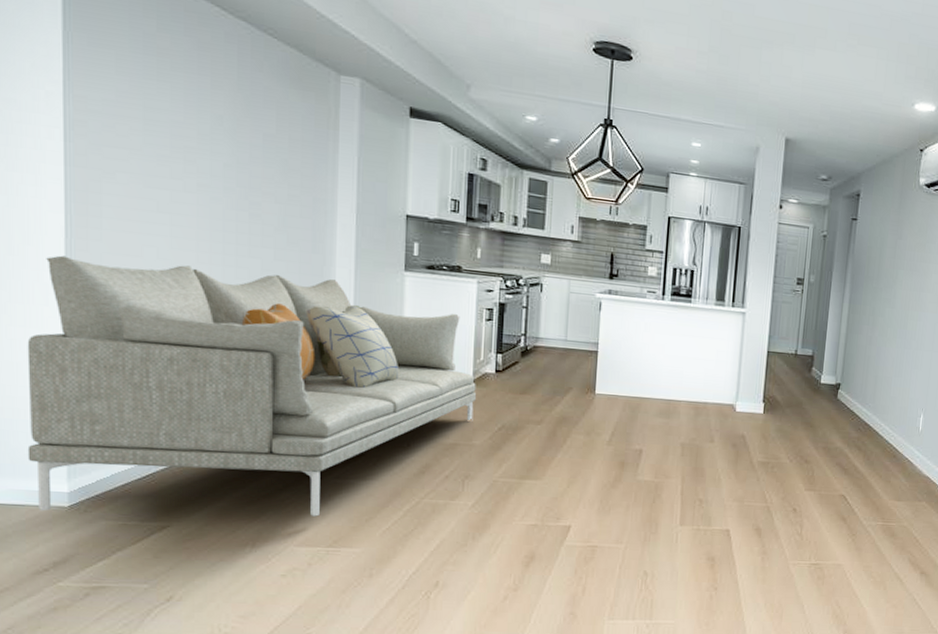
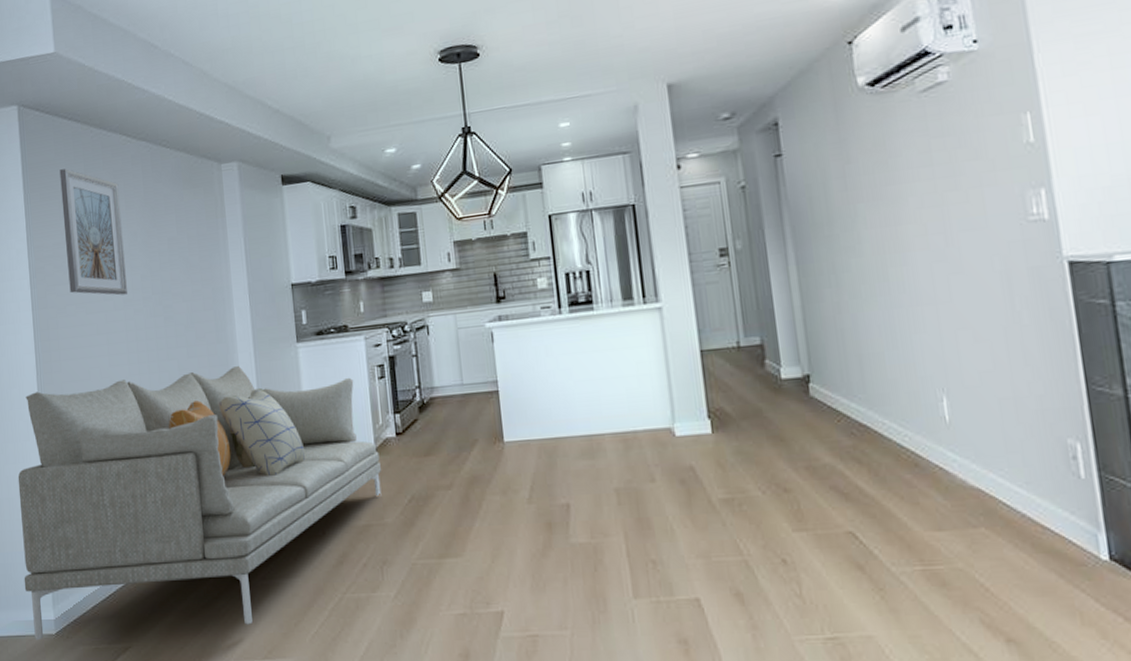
picture frame: none [120,17,204,179] -> present [59,168,127,296]

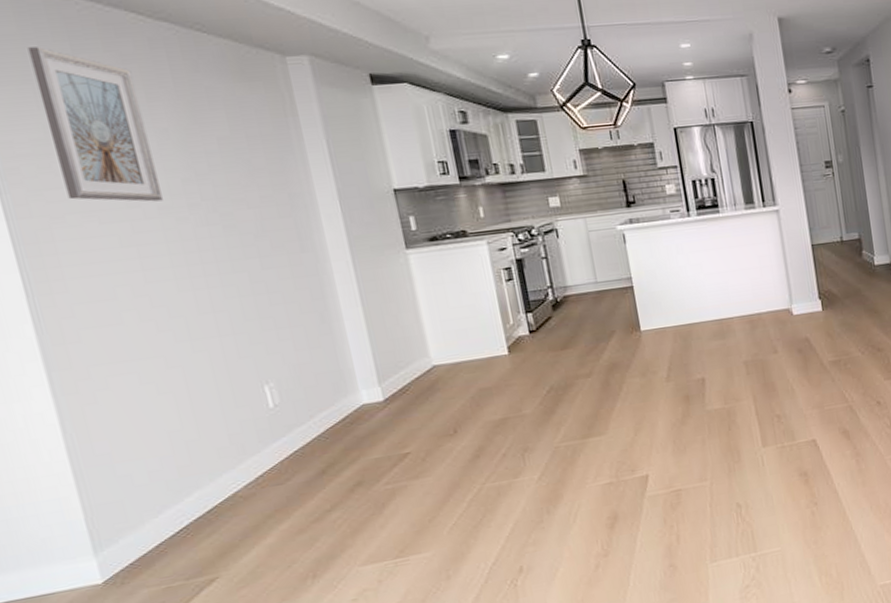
sofa: present [17,366,382,641] -> none [11,275,518,595]

